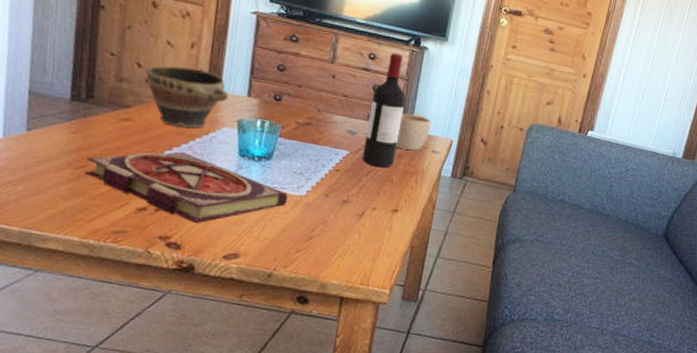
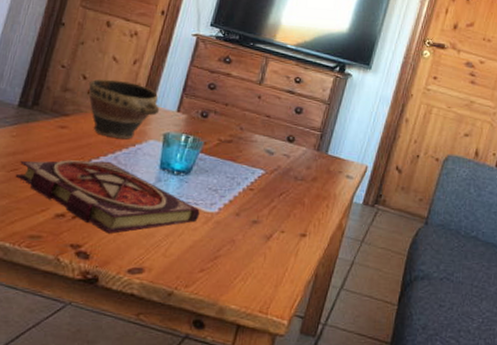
wine bottle: present [362,52,406,167] -> none [276,77,327,190]
cup: present [396,113,431,151] -> none [311,136,348,175]

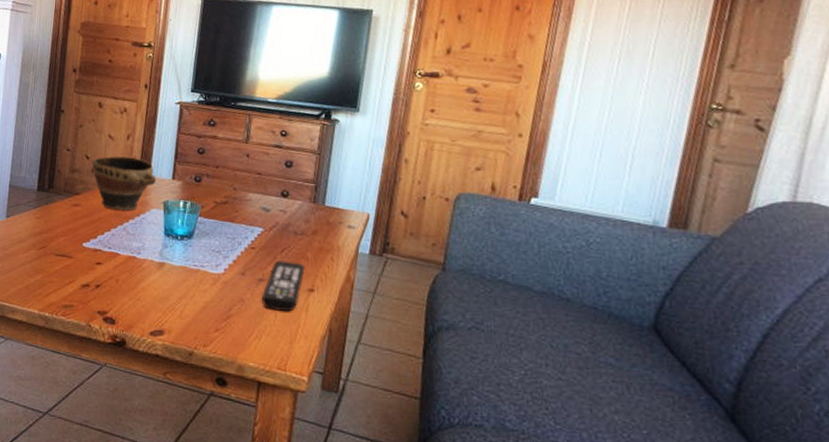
book: present [15,160,200,234] -> none [44,232,207,299]
remote control: none [252,204,300,256] -> present [261,261,305,312]

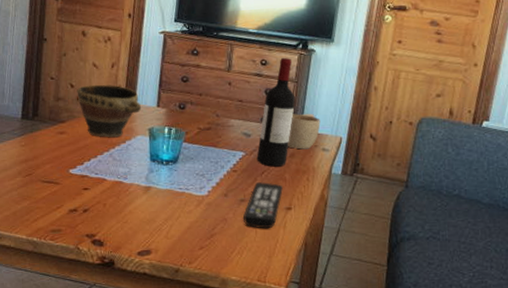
wine bottle: none [276,128,318,245] -> present [256,57,296,167]
cup: none [310,187,346,226] -> present [288,113,321,150]

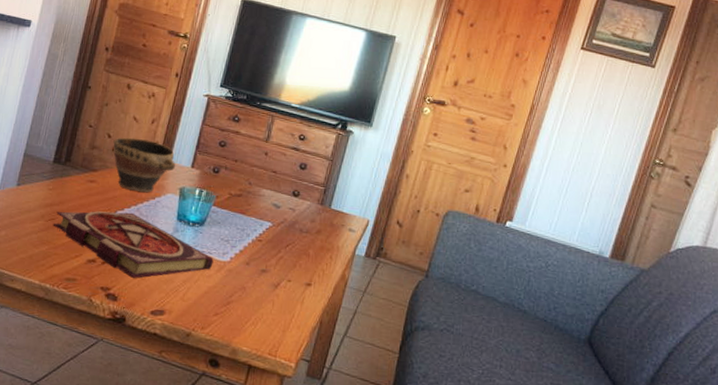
book: none [30,159,192,222] -> present [53,211,214,278]
remote control: present [242,182,283,229] -> none [261,255,305,303]
wine bottle: present [256,57,296,167] -> none [283,135,329,242]
cup: present [288,113,321,150] -> none [316,191,351,228]

